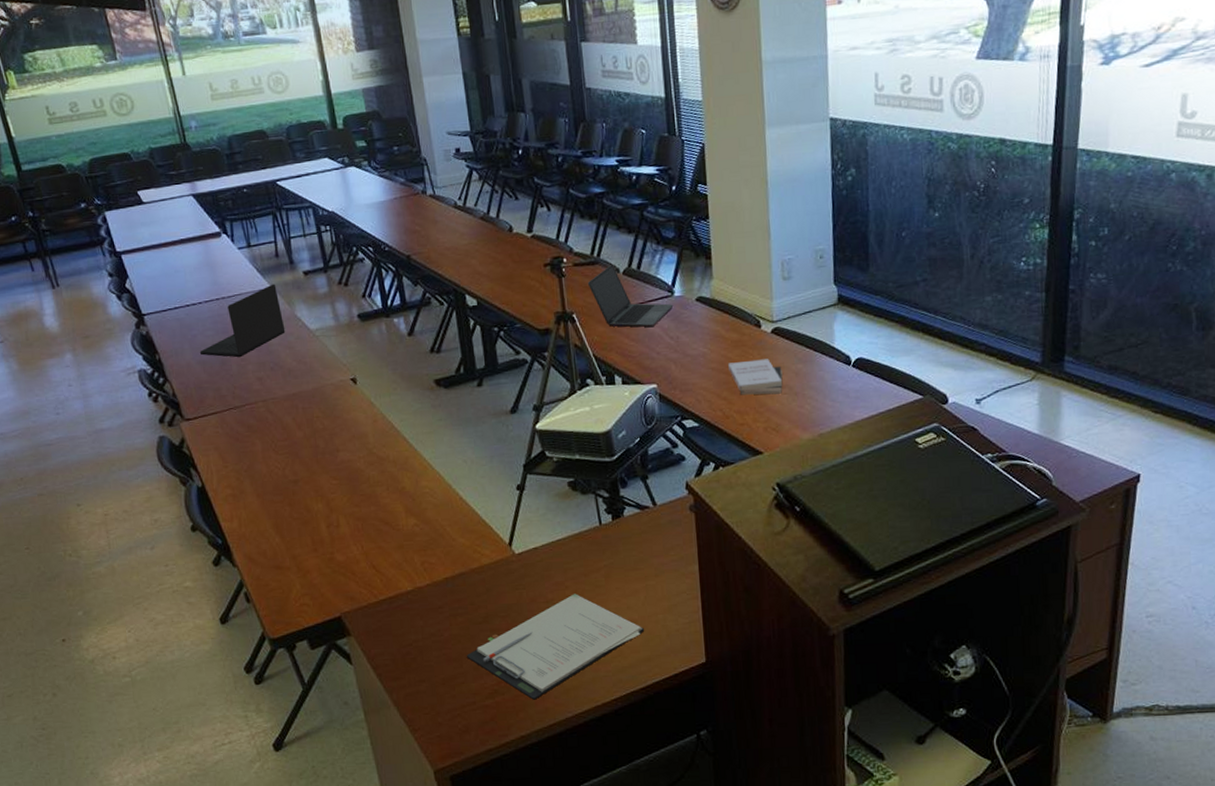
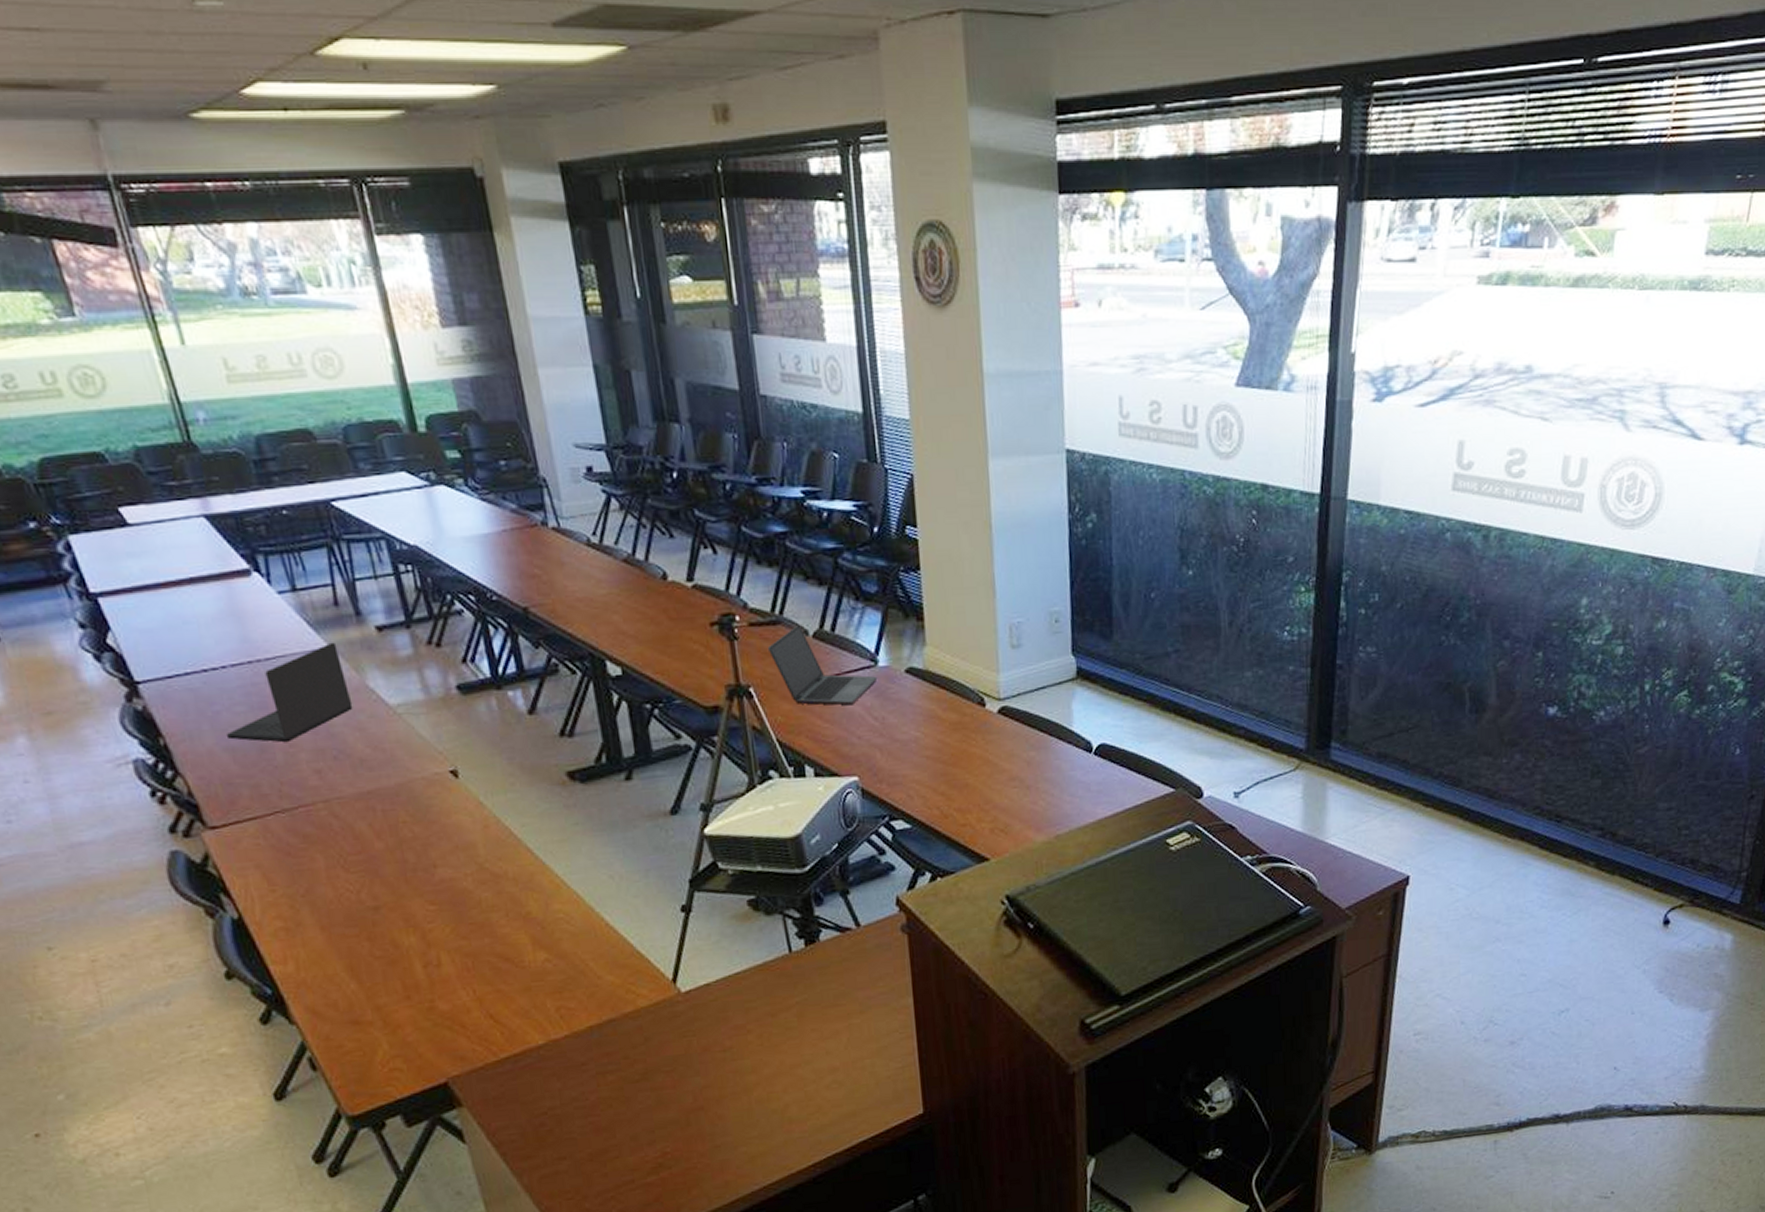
clipboard: present [467,593,645,700] -> none [621,1038,849,1173]
books: present [728,359,783,395] -> none [946,745,1013,790]

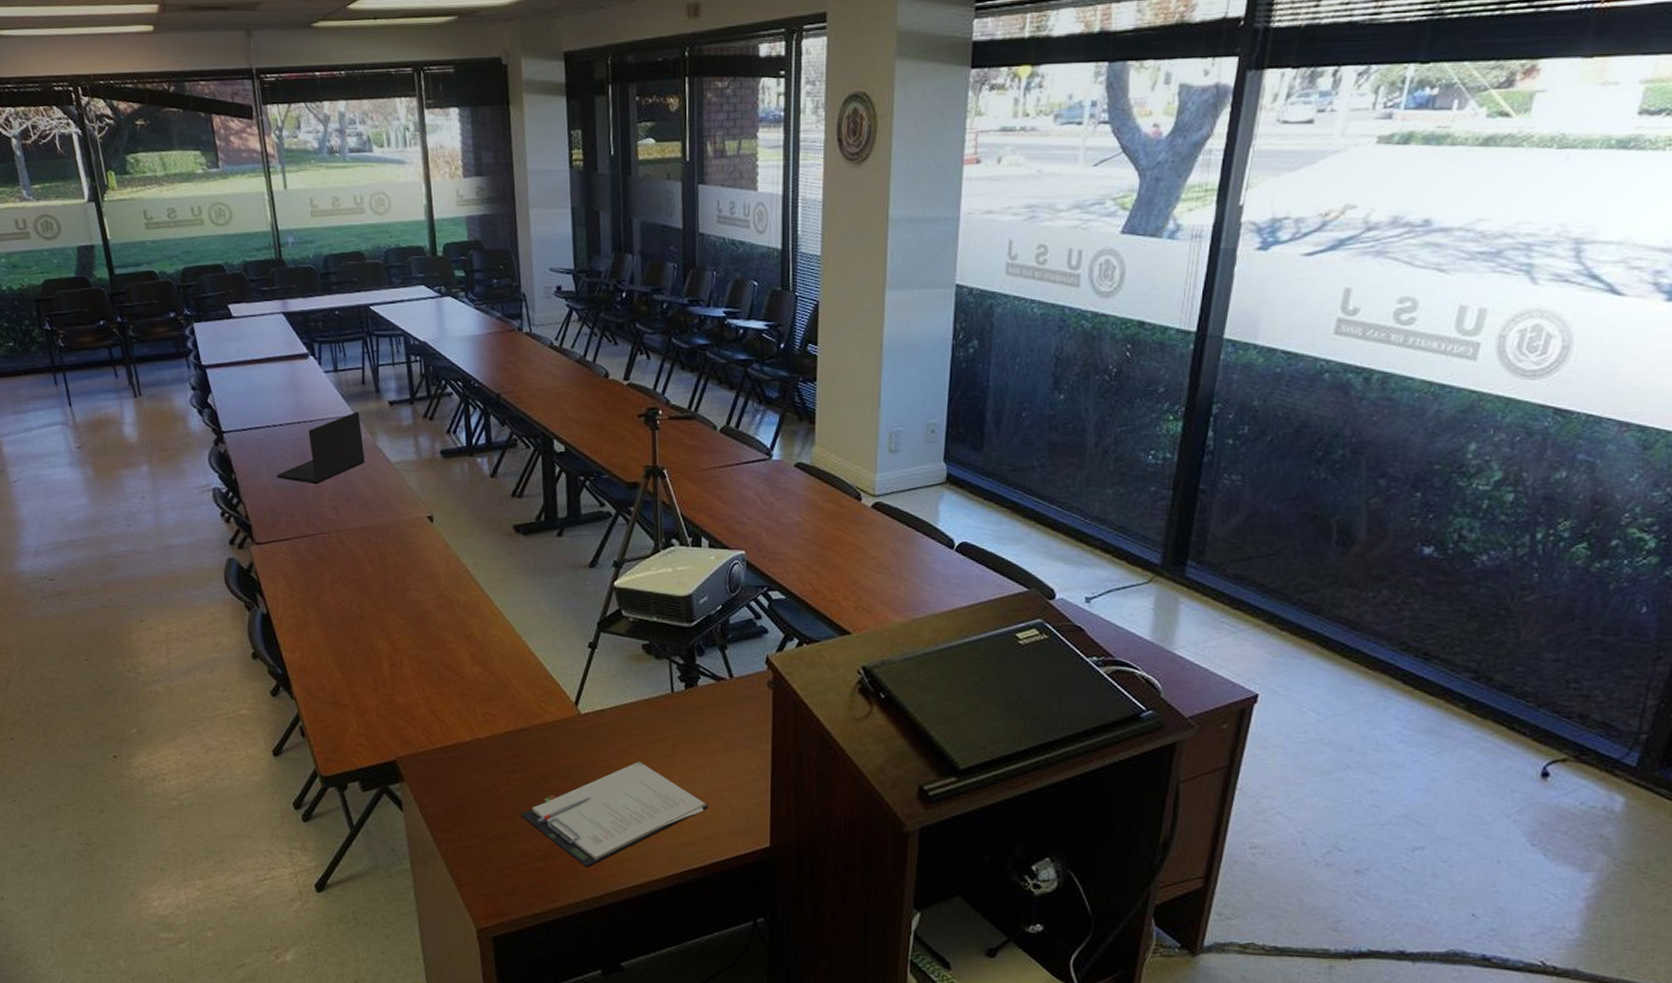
clipboard: none [621,1038,849,1173] -> present [521,761,709,868]
laptop: present [767,625,878,706] -> none [682,421,771,491]

